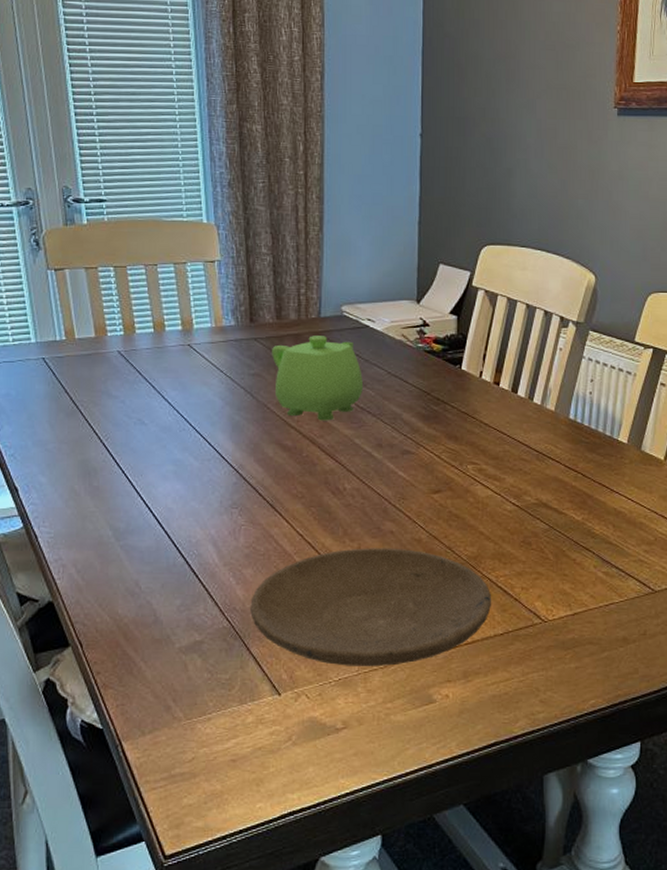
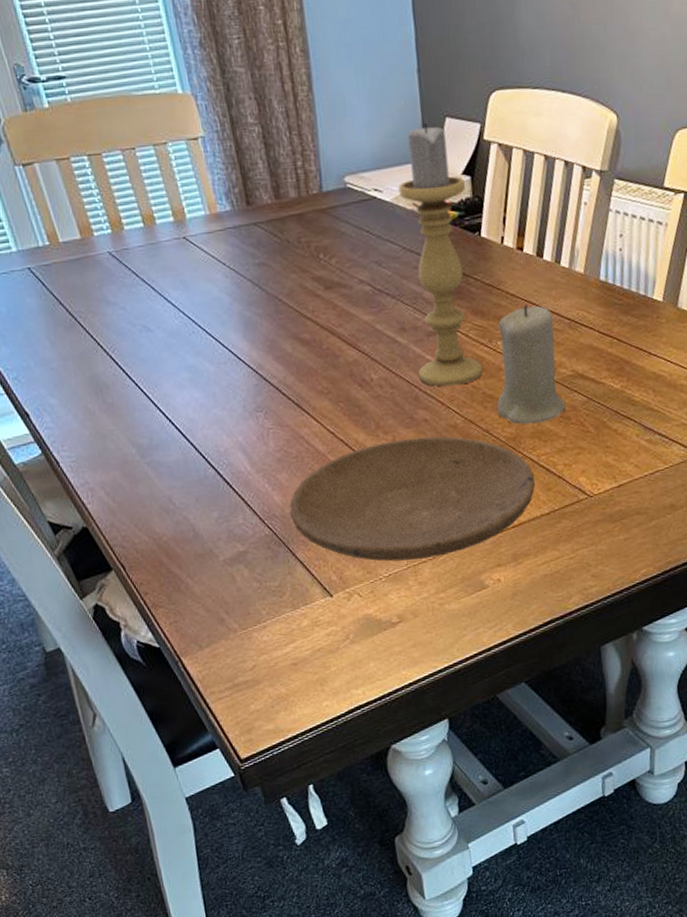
teapot: present [272,336,364,421] -> none [275,213,379,309]
candle holder: none [390,267,452,502] -> present [398,123,483,387]
candle: none [461,434,527,545] -> present [497,304,566,425]

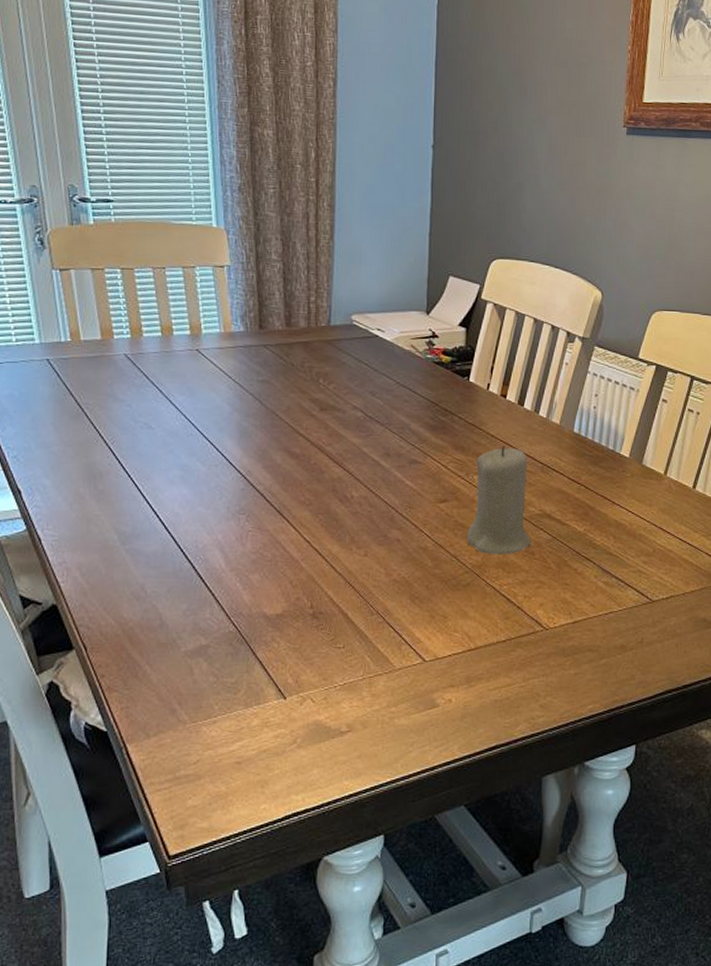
plate: present [289,436,535,562] -> none [257,555,494,672]
candle holder: present [398,123,483,387] -> none [397,279,460,511]

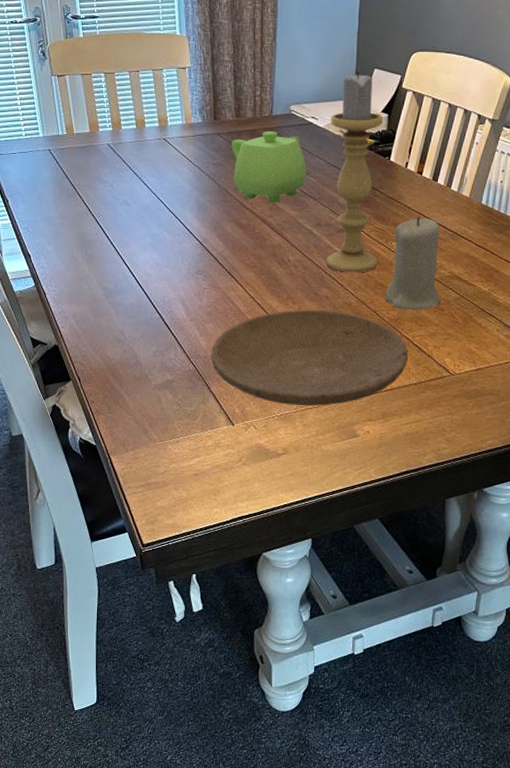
plate: none [257,555,494,672] -> present [211,309,408,406]
teapot: none [281,344,373,429] -> present [232,131,307,204]
candle holder: none [397,279,460,511] -> present [327,72,383,273]

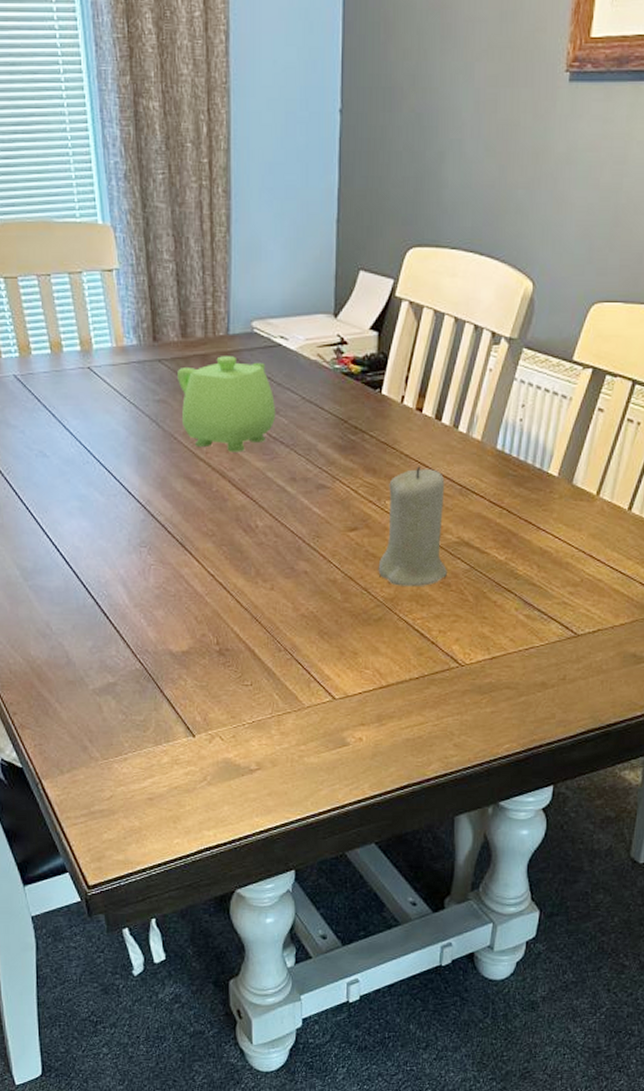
plate: present [211,309,408,406] -> none [162,589,407,710]
candle holder: present [327,72,383,273] -> none [305,275,371,541]

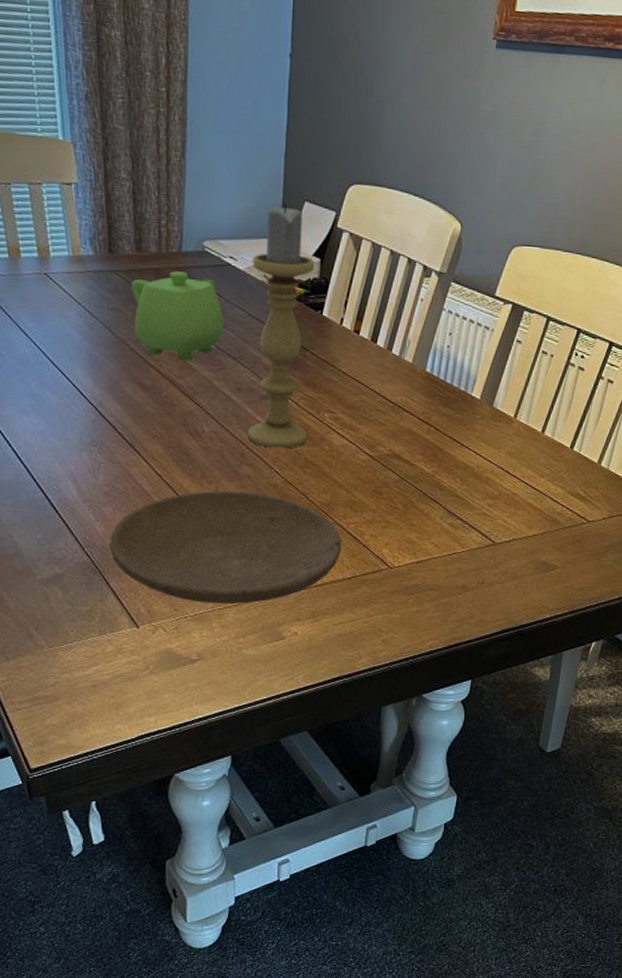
plate: none [162,589,407,710] -> present [110,490,341,605]
candle holder: none [305,275,371,541] -> present [248,204,314,449]
candle: present [378,466,447,586] -> none [316,383,379,494]

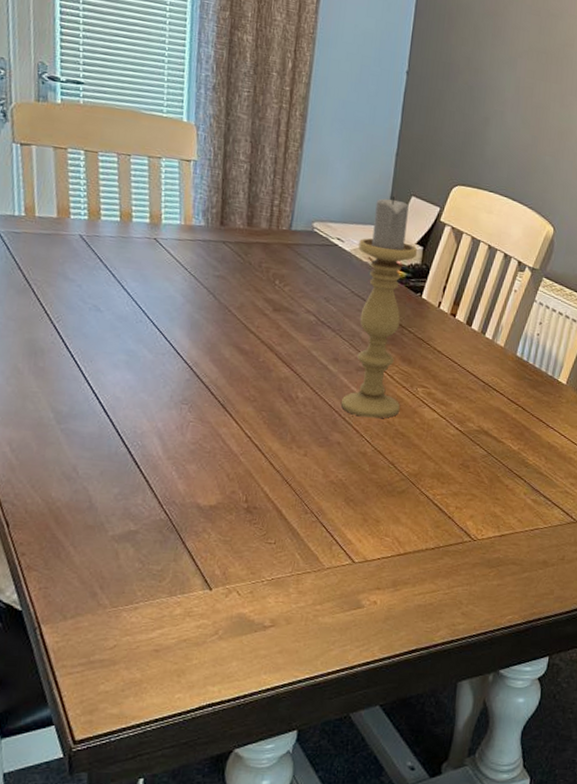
plate: present [110,490,341,605] -> none [189,455,427,570]
teapot: present [131,271,224,362] -> none [238,246,327,331]

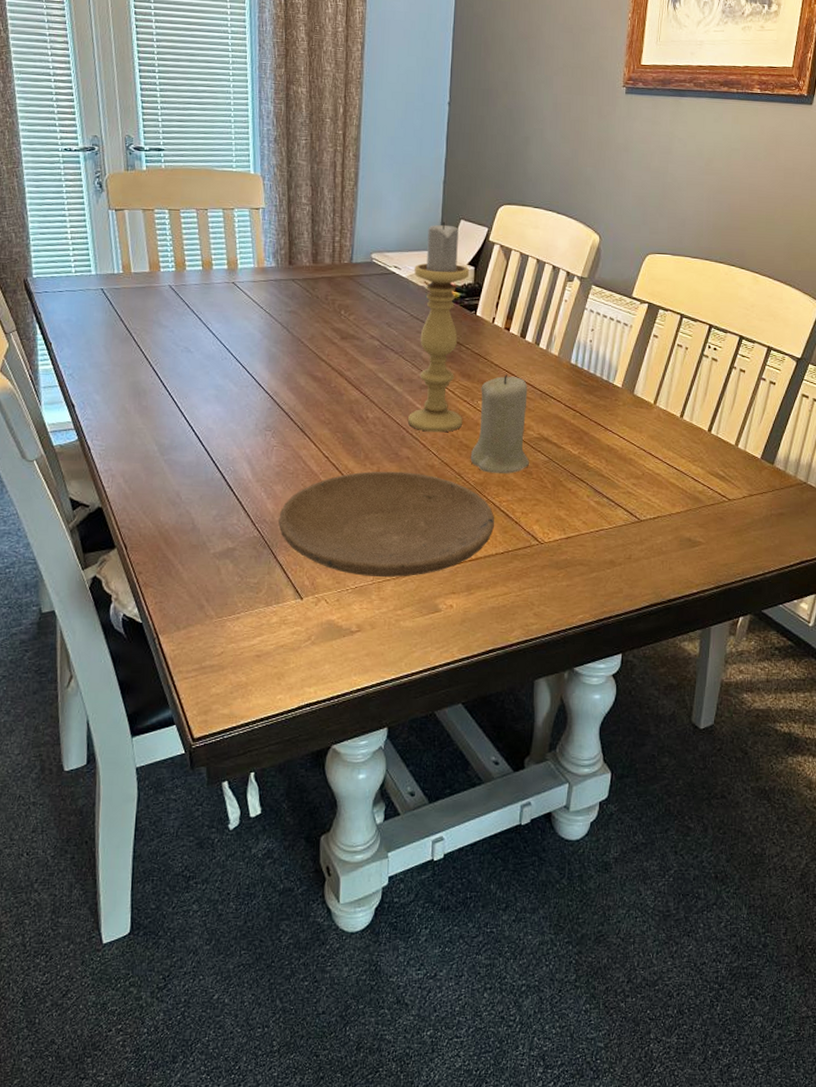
plate: none [189,455,427,570] -> present [278,471,494,578]
candle: none [405,362,471,466] -> present [470,374,529,474]

